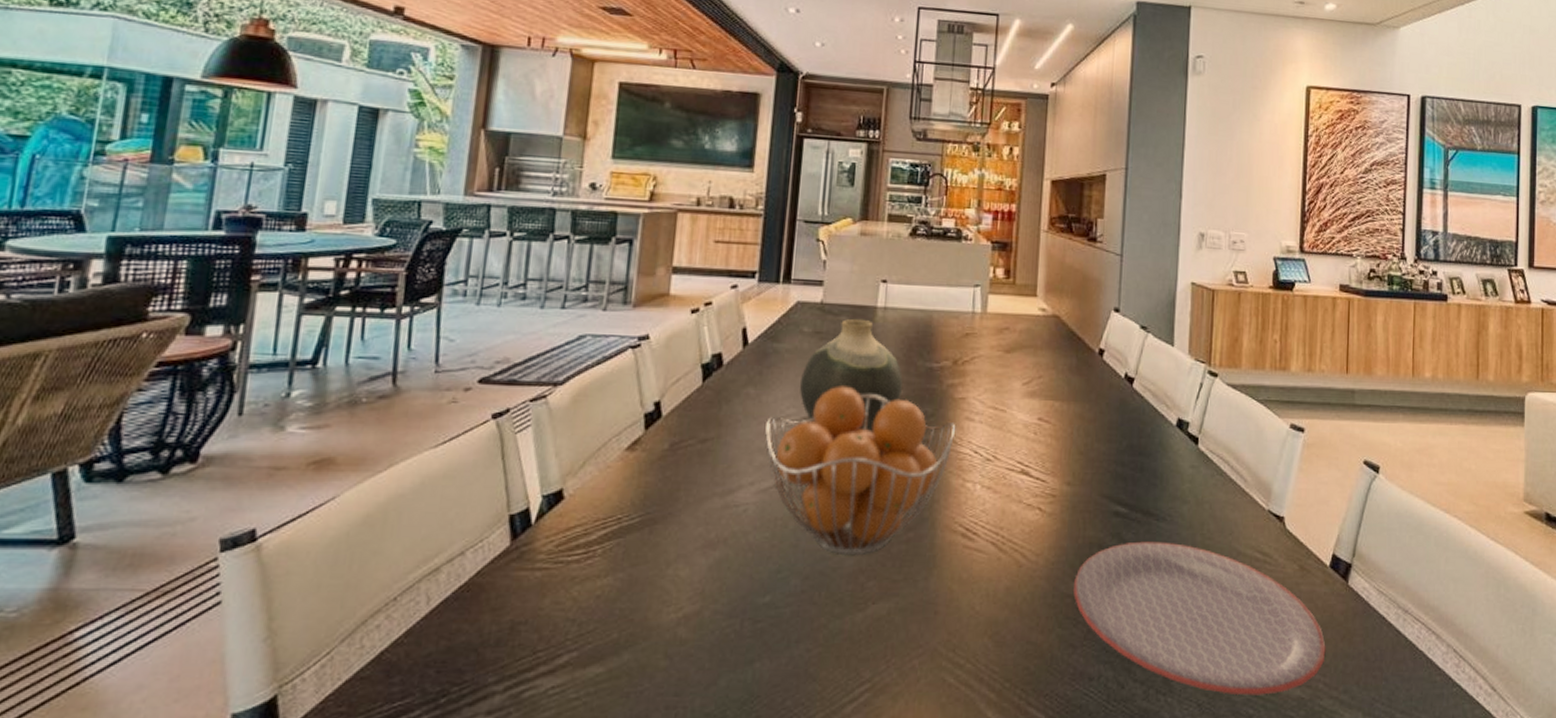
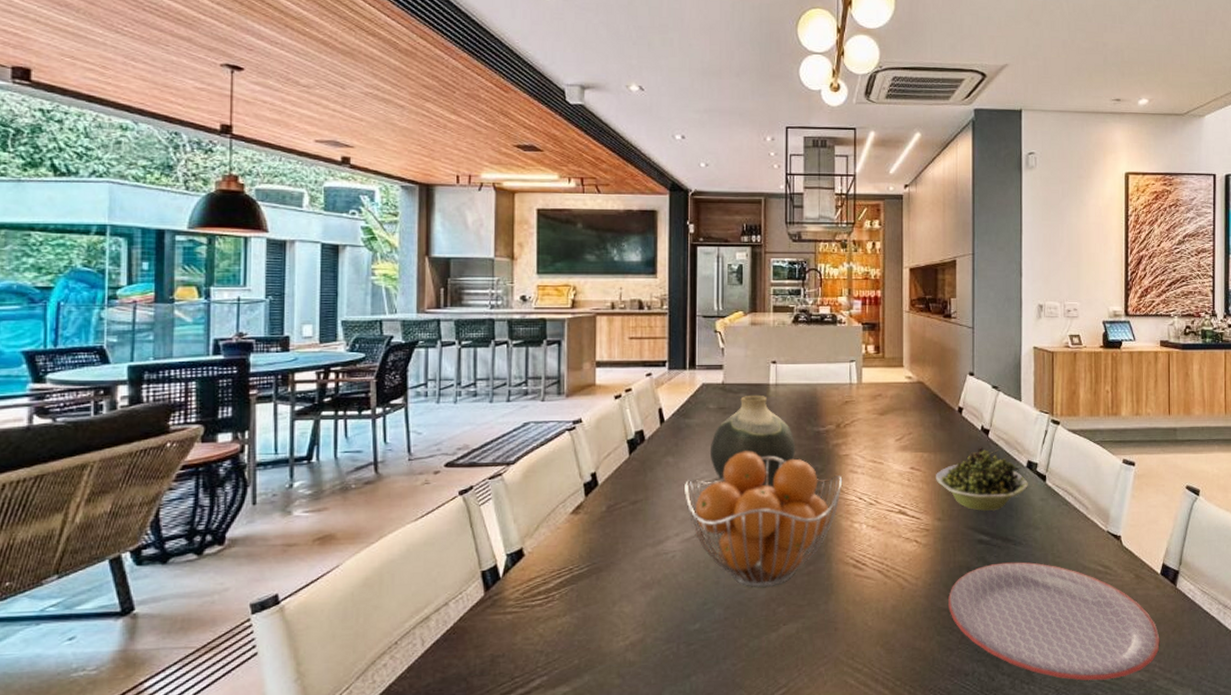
bowl: none [1067,399,1177,477] -> present [936,447,1028,511]

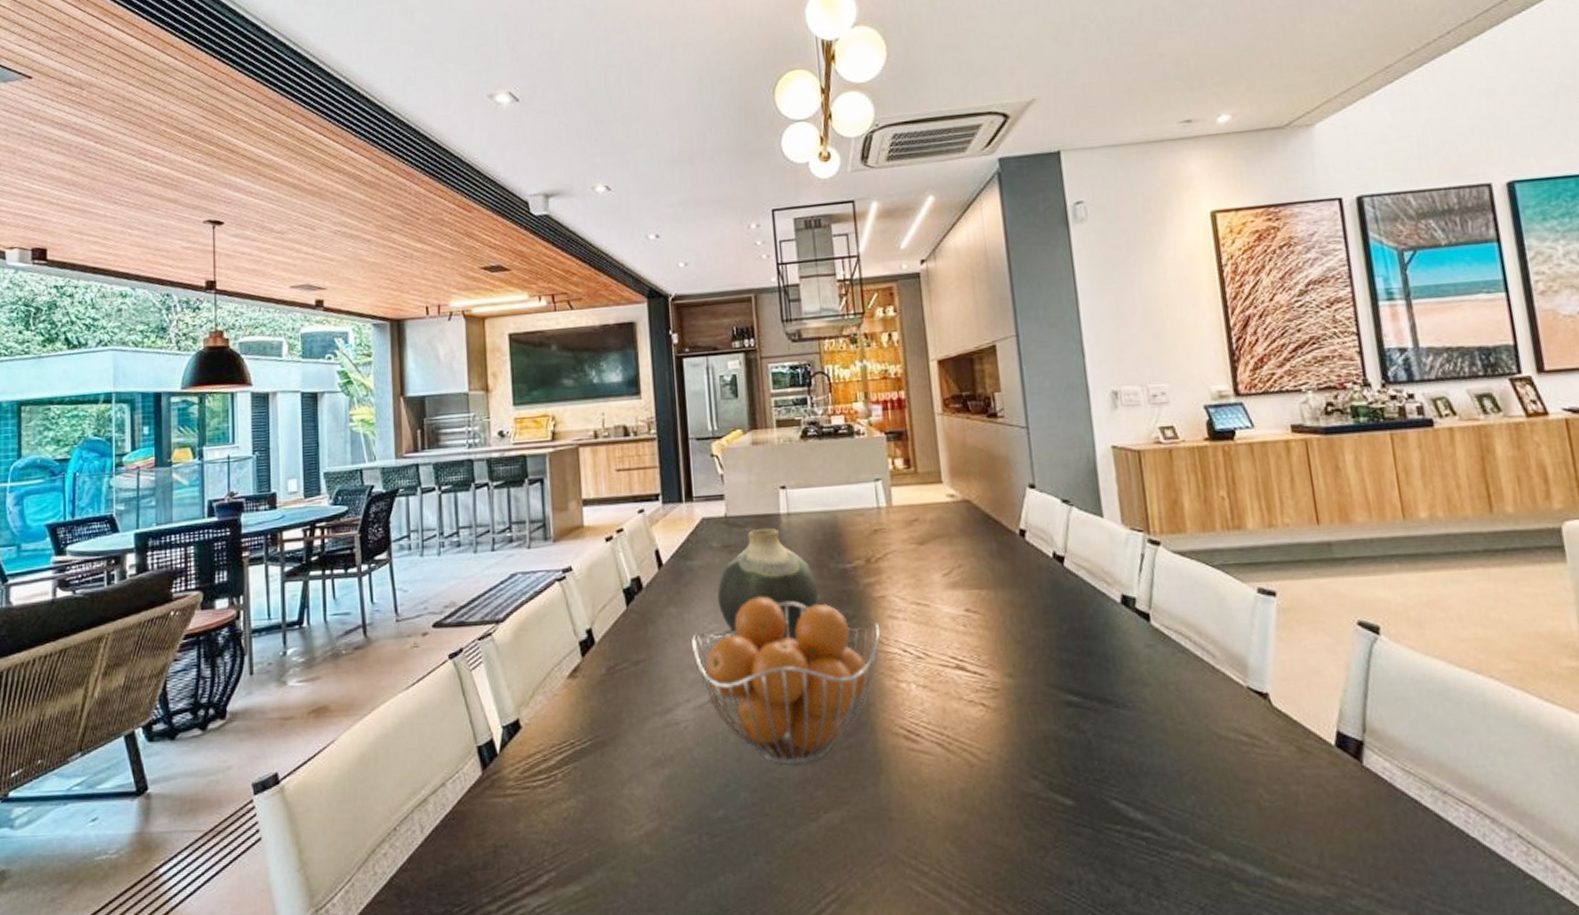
bowl: present [936,447,1028,511] -> none [999,580,1126,663]
plate: present [948,562,1160,681] -> none [1033,730,1349,896]

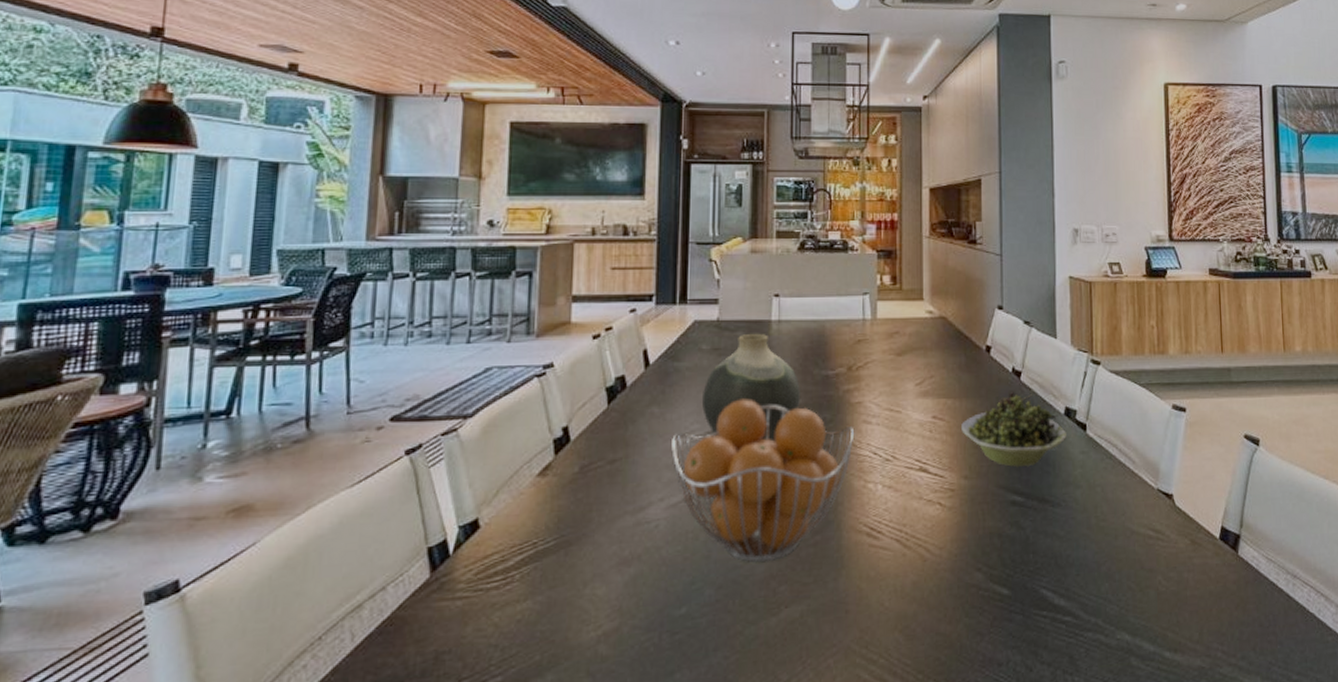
bowl: none [999,580,1126,663] -> present [961,392,1066,467]

